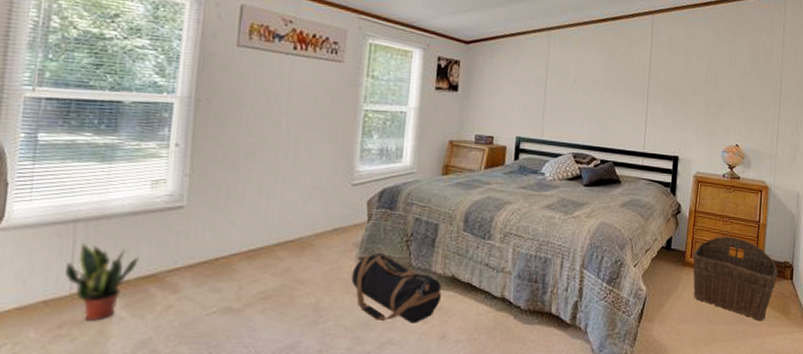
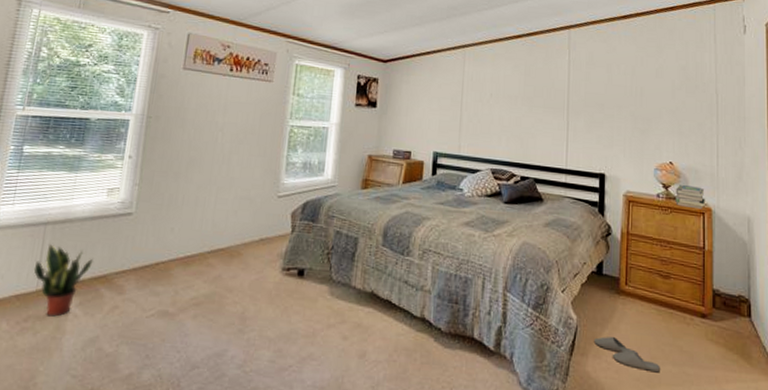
duffel bag: present [351,252,442,324] -> none [275,263,362,339]
slippers: none [659,303,715,332] -> present [593,336,660,373]
wicker basket: present [693,236,778,320] -> none [628,262,732,363]
books: none [738,166,764,188] -> present [675,185,705,210]

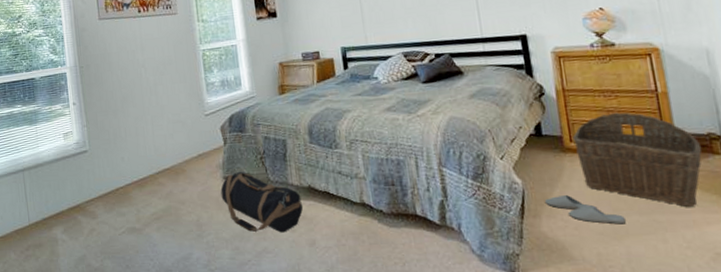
potted plant: present [33,244,94,317] -> none [23,186,67,244]
duffel bag: none [275,263,362,339] -> present [220,171,304,233]
wicker basket: none [628,262,732,363] -> present [572,112,703,207]
books: present [675,185,705,210] -> none [611,27,650,53]

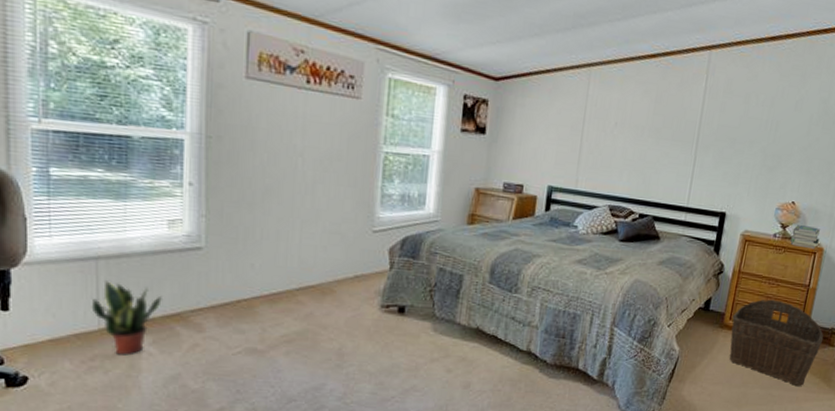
potted plant: none [23,186,67,244] -> present [91,281,164,355]
duffel bag: present [220,171,304,233] -> none [374,300,466,372]
slippers: present [544,194,626,225] -> none [692,365,749,395]
books: none [611,27,650,53] -> present [790,225,820,250]

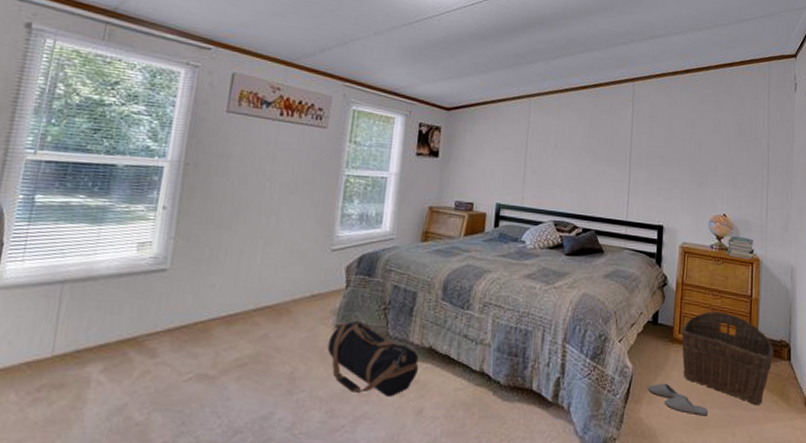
potted plant: present [91,281,164,355] -> none [48,305,122,385]
duffel bag: none [374,300,466,372] -> present [327,320,419,397]
slippers: none [692,365,749,395] -> present [647,383,708,416]

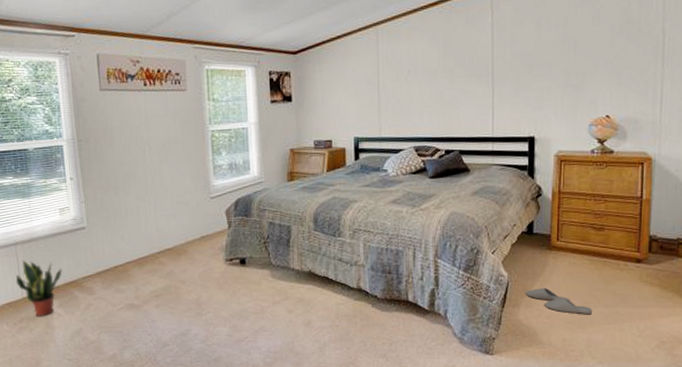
potted plant: none [48,305,122,385] -> present [15,260,63,317]
duffel bag: present [327,320,419,397] -> none [222,254,302,313]
wicker basket: present [681,311,774,405] -> none [560,215,670,302]
books: present [727,236,754,260] -> none [611,137,645,160]

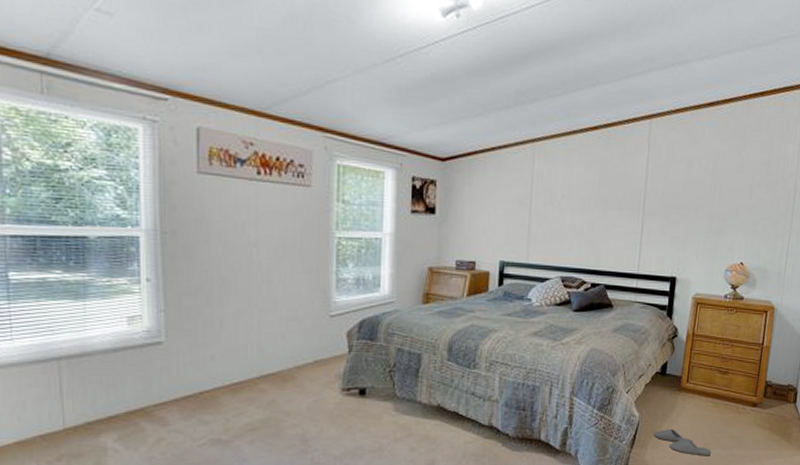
potted plant: present [15,260,63,317] -> none [55,380,127,453]

